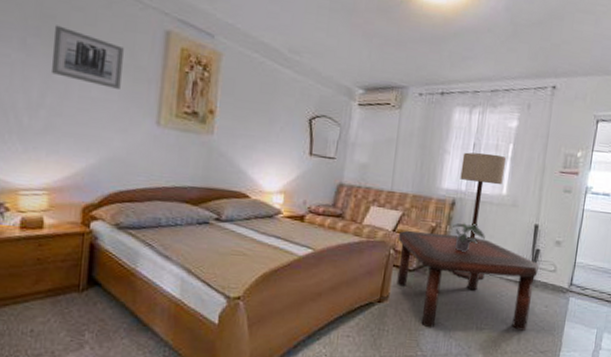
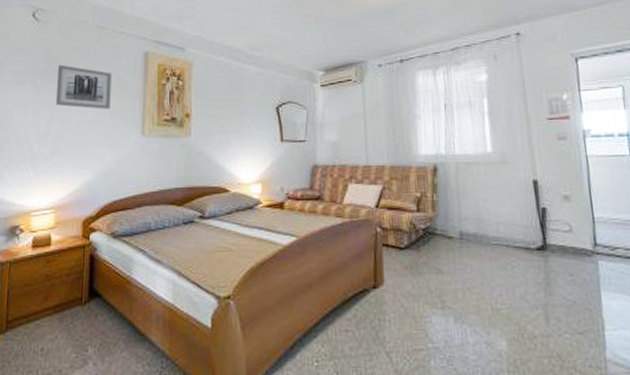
coffee table: present [396,231,539,331] -> none [382,202,554,314]
potted plant: present [450,223,485,252] -> none [436,188,479,221]
floor lamp: present [452,152,507,281] -> none [435,111,487,252]

